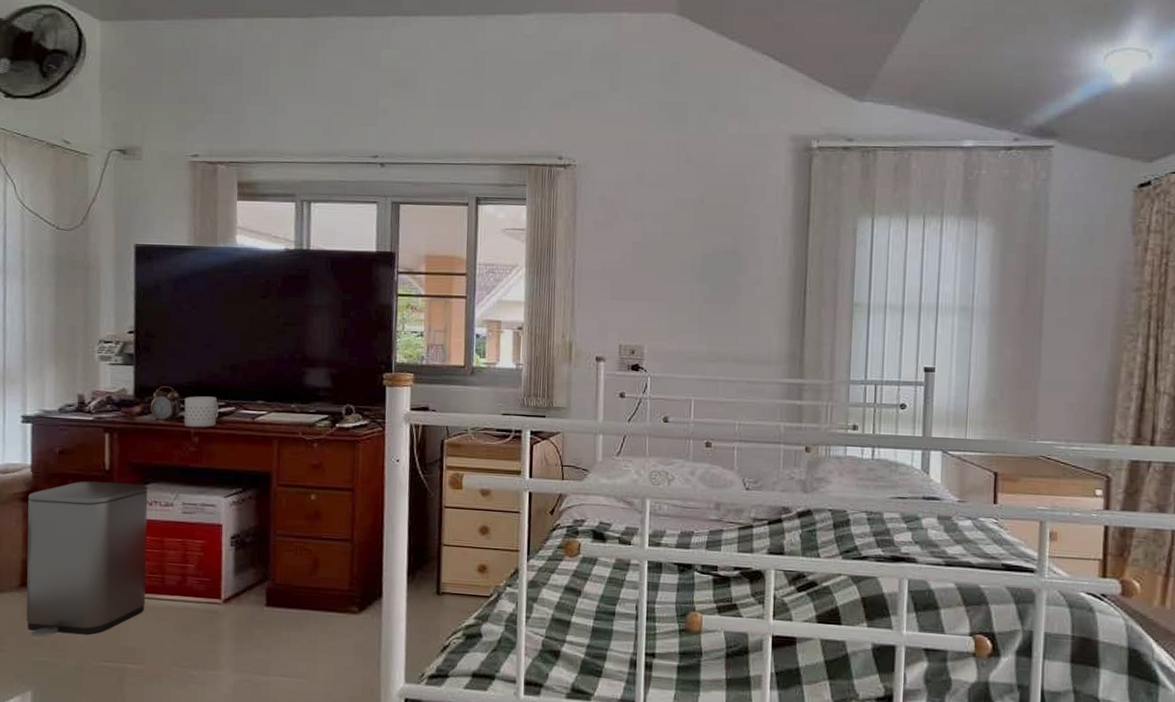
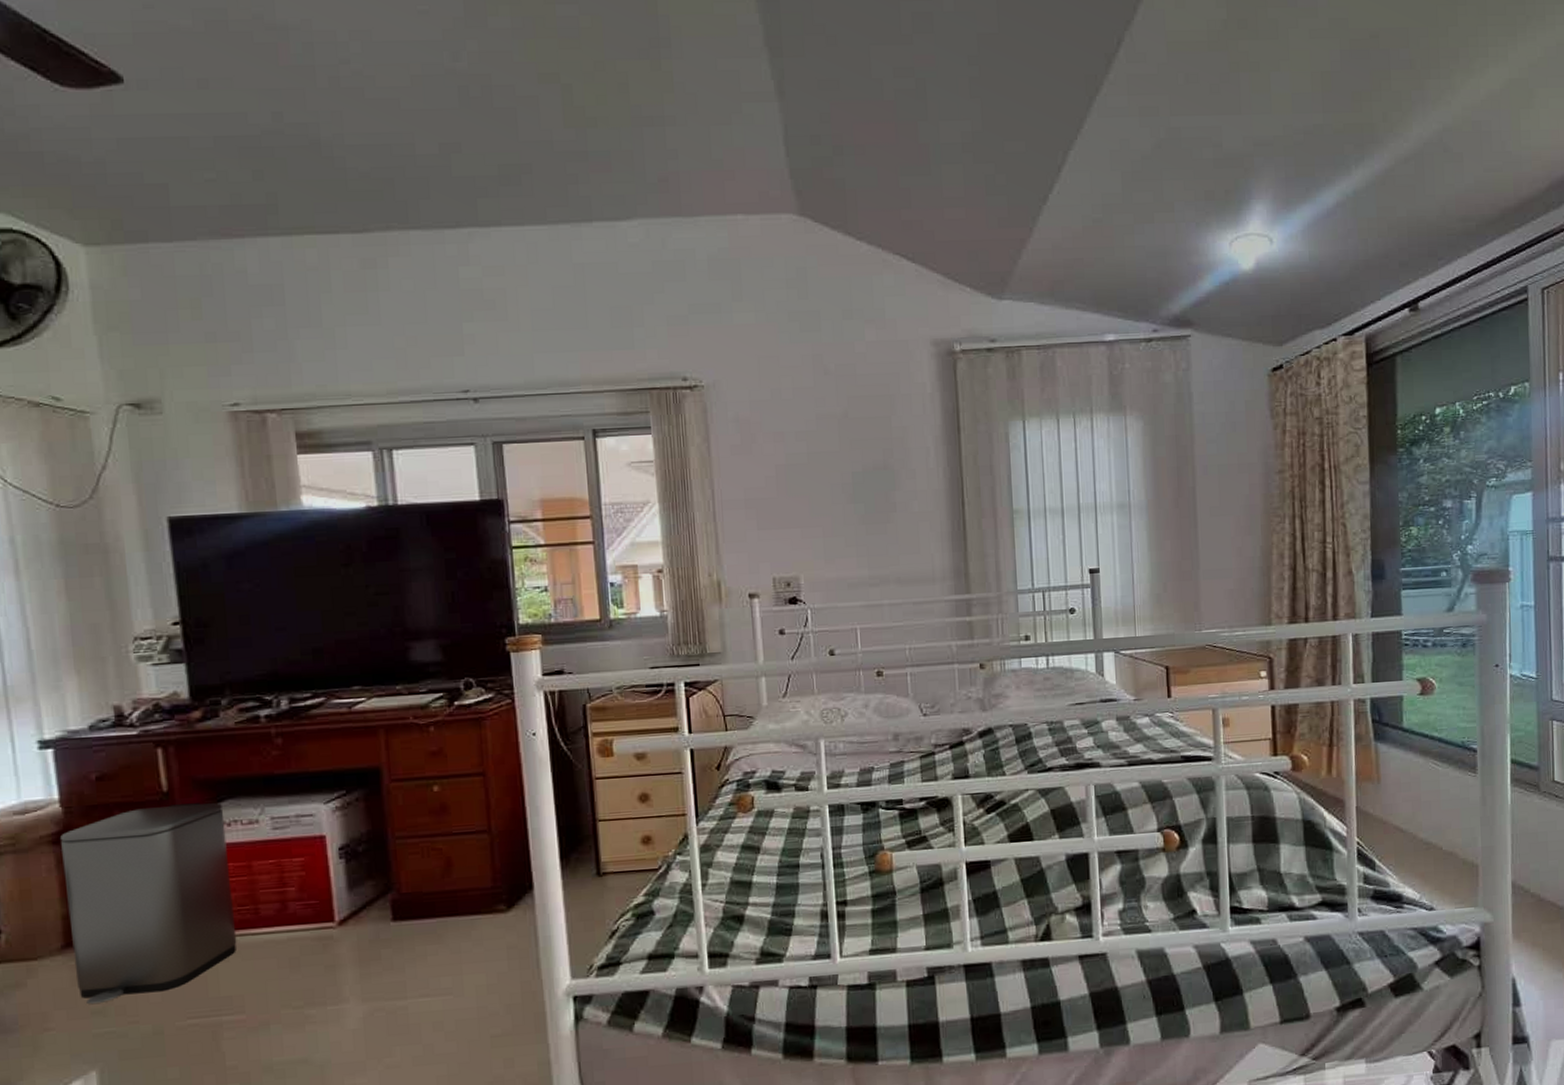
alarm clock: present [150,386,182,423] -> none [213,682,256,727]
mug: present [184,396,219,428] -> none [258,688,305,728]

